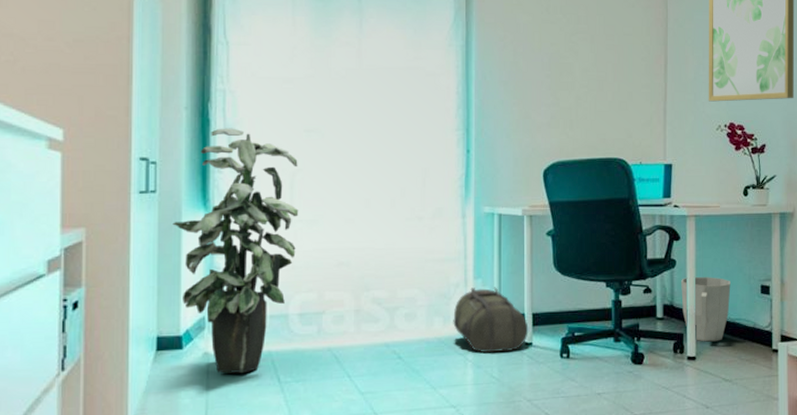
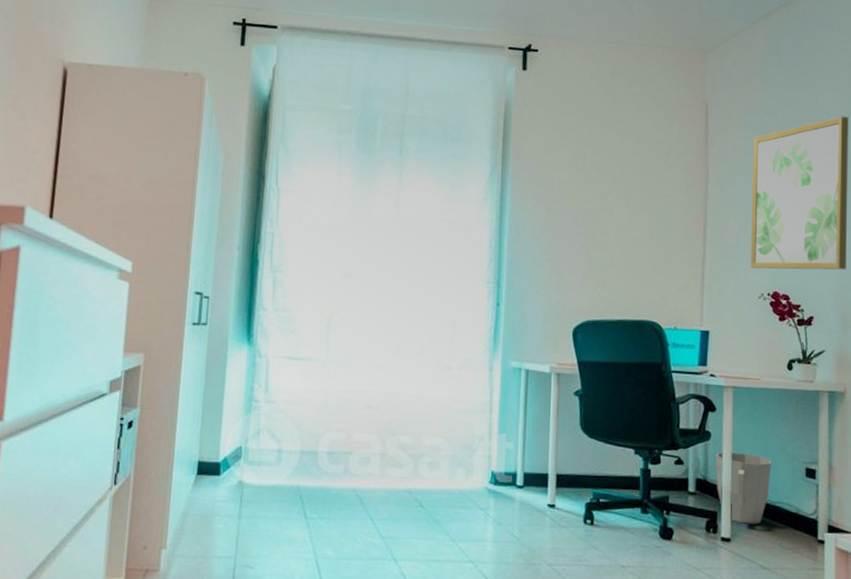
indoor plant: present [173,128,299,374] -> none [219,268,335,505]
backpack: present [453,287,529,353] -> none [475,442,552,512]

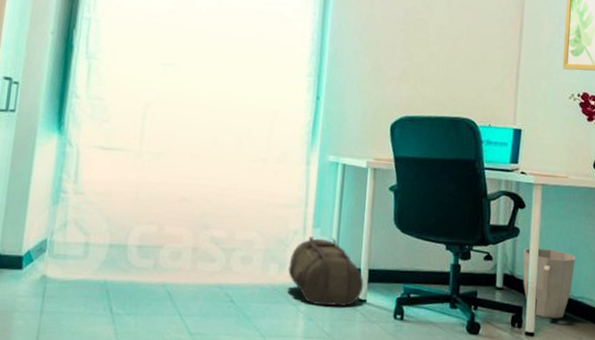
backpack: none [475,442,552,512] -> present [288,236,364,307]

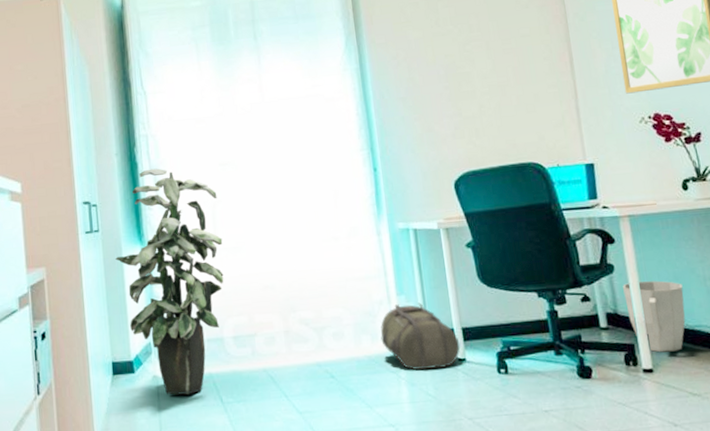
indoor plant: none [27,55,152,300] -> present [115,168,224,395]

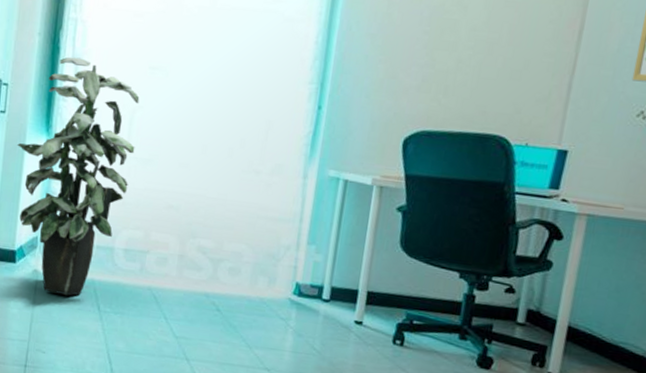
backpack: present [380,302,461,370] -> none [278,253,361,327]
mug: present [623,280,686,353] -> none [550,284,622,363]

